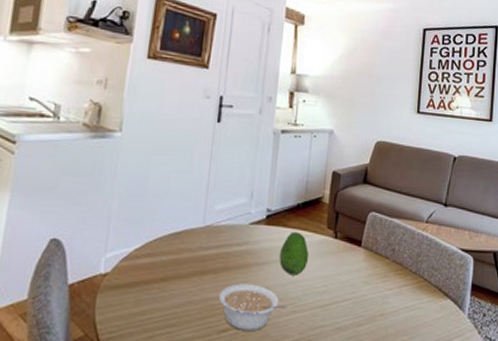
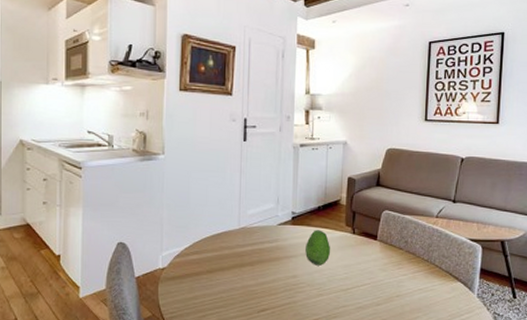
legume: present [218,283,289,332] -> none [256,273,316,311]

